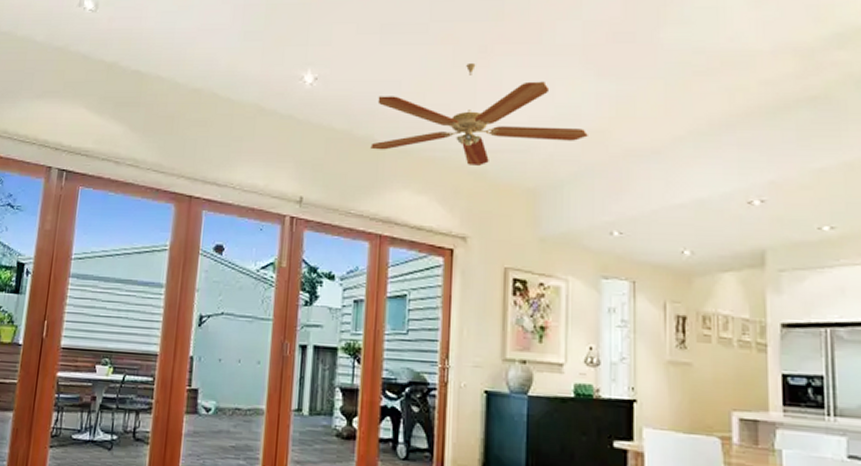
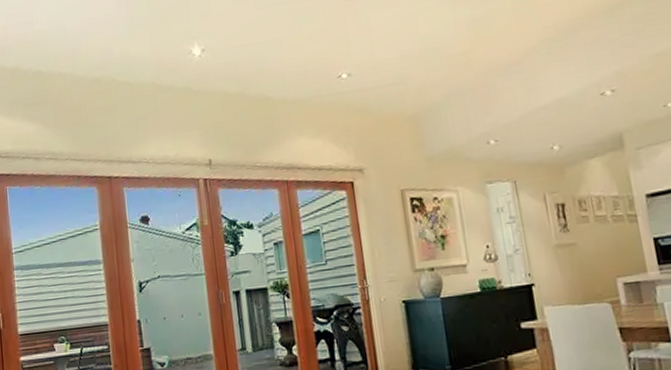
ceiling fan: present [370,62,588,166] -> none [262,11,454,106]

